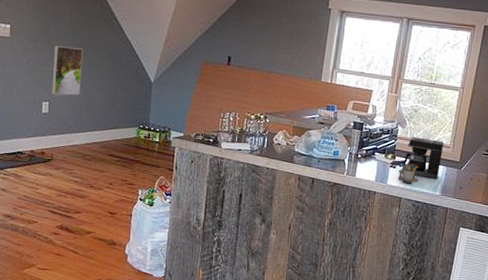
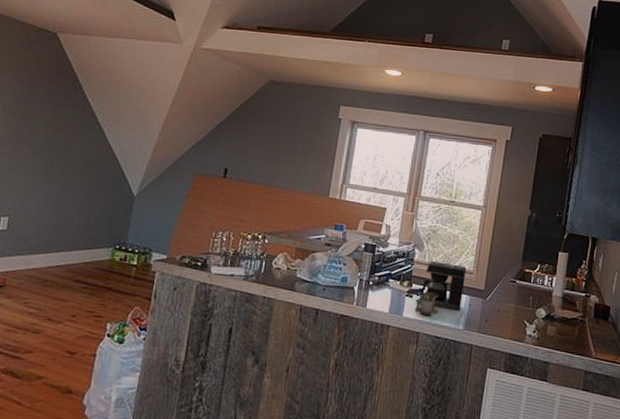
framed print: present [51,46,83,96] -> none [13,153,57,210]

